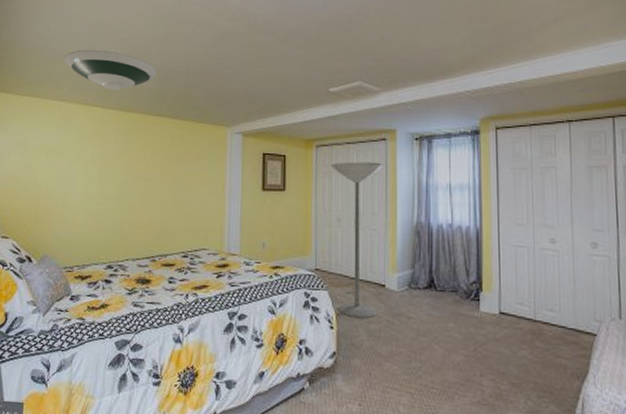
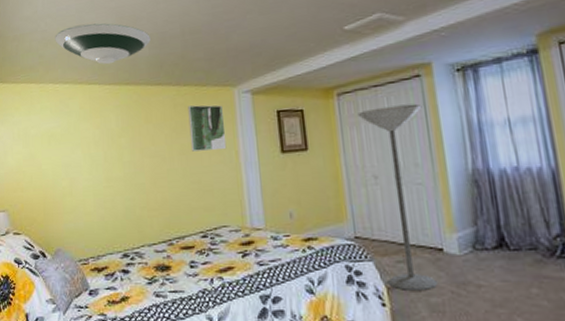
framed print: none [182,139,216,182] -> present [188,105,227,152]

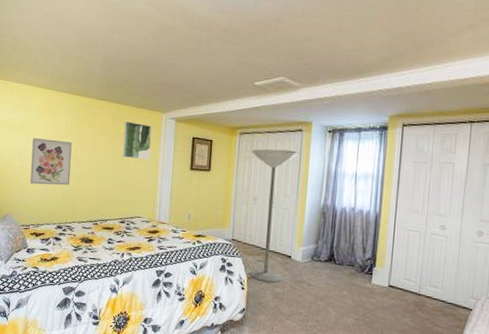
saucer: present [55,23,151,65] -> none [23,38,103,76]
wall art: none [78,143,131,205] -> present [29,138,72,186]

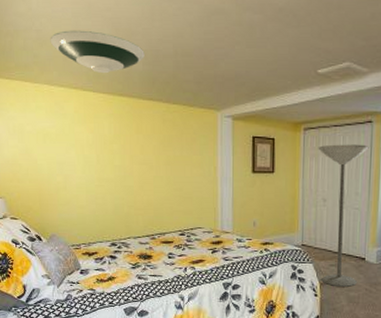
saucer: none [23,38,103,76] -> present [50,30,145,74]
wall art: present [29,138,72,186] -> none [73,148,121,200]
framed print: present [122,121,152,160] -> none [175,123,207,165]

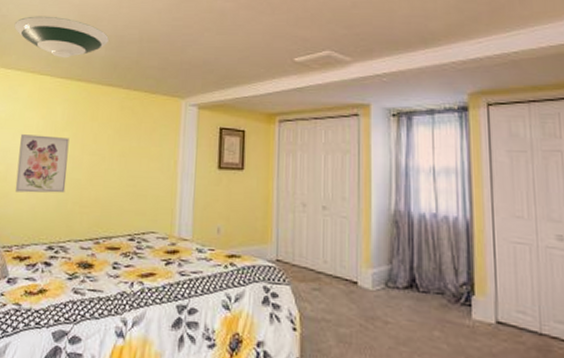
wall art: none [73,148,121,200] -> present [15,134,70,193]
floor lamp: present [318,144,369,287] -> none [295,139,356,320]

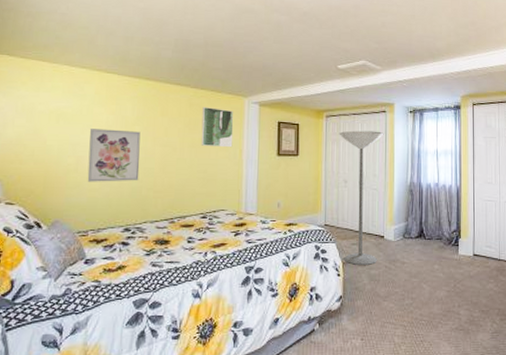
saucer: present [14,16,109,58] -> none [75,16,175,58]
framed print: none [131,111,169,158] -> present [201,107,234,148]
floor lamp: none [295,139,356,320] -> present [339,130,384,265]

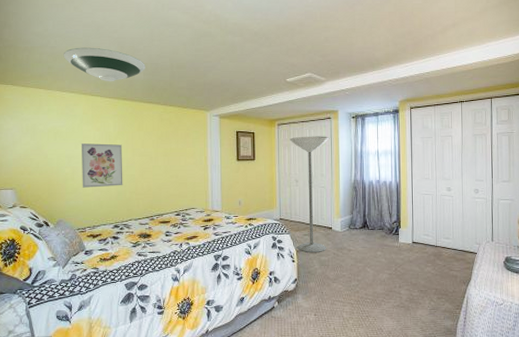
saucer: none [75,16,175,58] -> present [63,47,145,82]
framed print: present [201,107,234,148] -> none [172,121,199,155]

